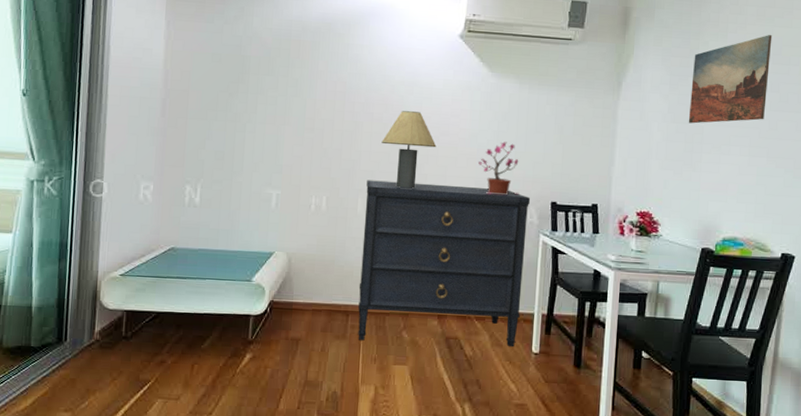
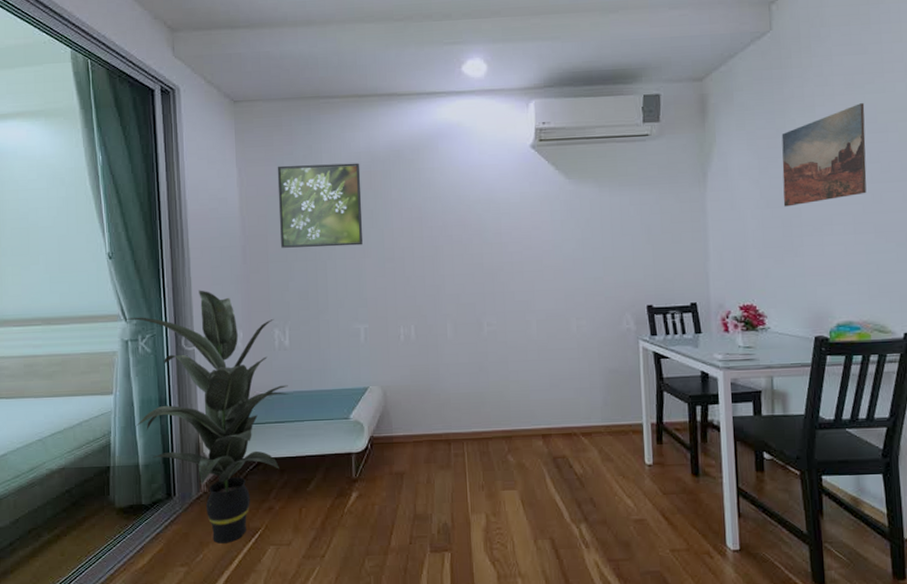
indoor plant: none [28,138,194,393] -> present [121,290,288,544]
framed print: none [202,23,291,112] -> present [277,163,363,248]
dresser: present [358,180,531,347] -> none [453,298,628,468]
table lamp: present [381,111,437,189] -> none [464,229,521,308]
potted plant: present [478,142,519,196] -> none [566,249,612,305]

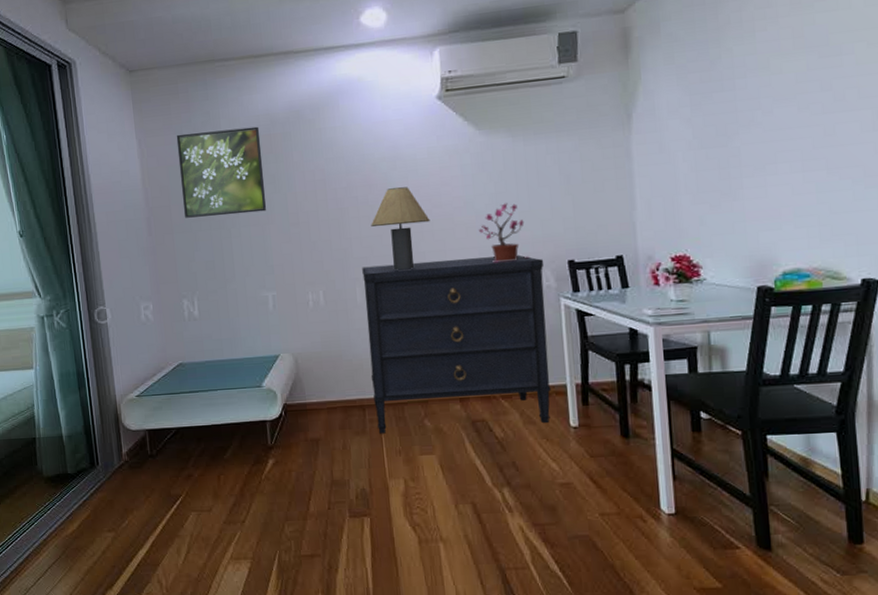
indoor plant: present [121,290,288,544] -> none [35,264,201,510]
dresser: none [453,298,628,468] -> present [362,254,551,434]
table lamp: none [464,229,521,308] -> present [371,187,431,271]
potted plant: none [566,249,612,305] -> present [479,203,530,263]
wall art: present [781,103,867,207] -> none [716,24,817,146]

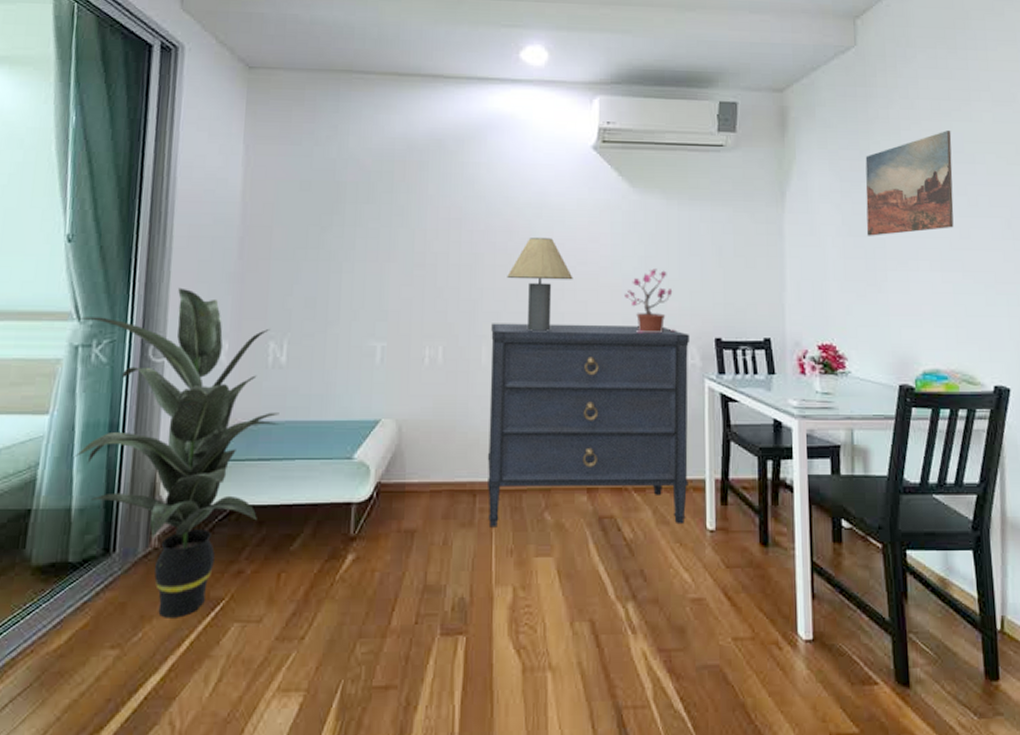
indoor plant: none [35,264,201,510] -> present [72,287,279,618]
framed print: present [176,126,267,218] -> none [288,146,394,247]
wall art: none [716,24,817,146] -> present [865,130,954,236]

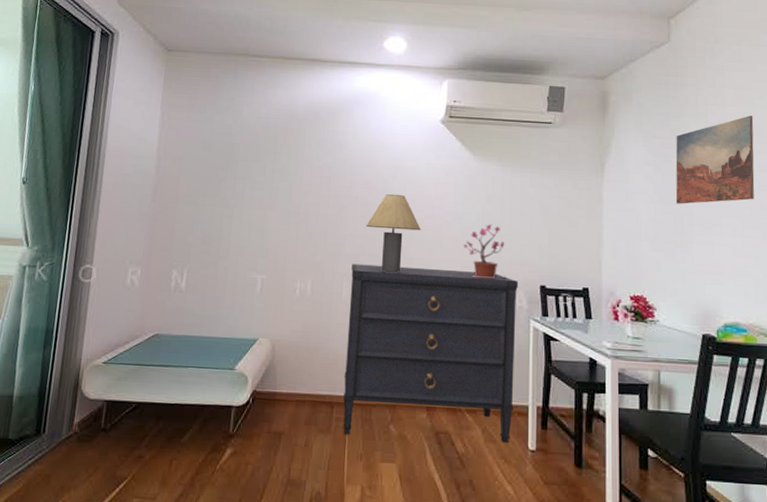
indoor plant: present [72,287,279,618] -> none [18,223,178,491]

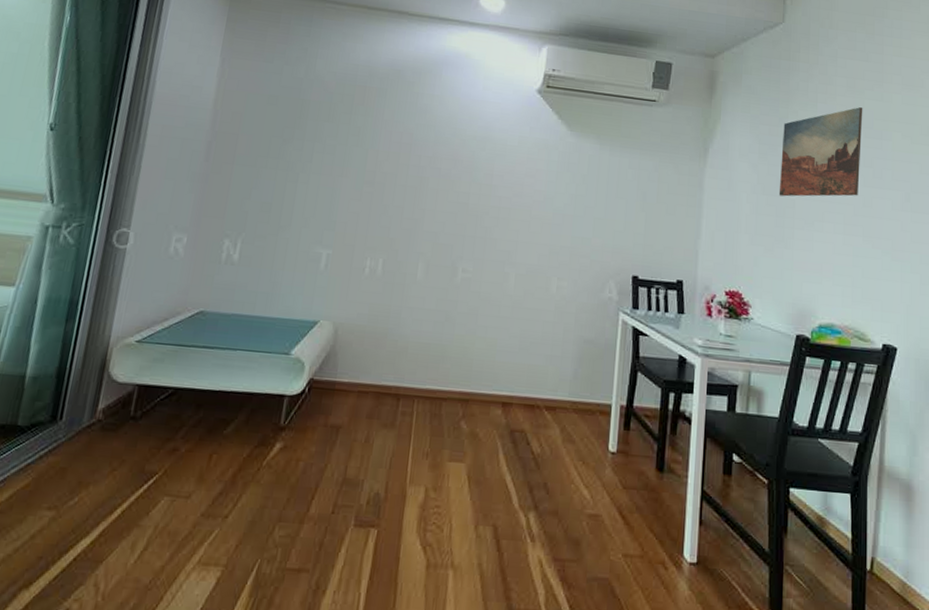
dresser: present [343,263,519,444] -> none [409,242,610,445]
table lamp: present [366,194,421,272] -> none [448,167,508,254]
potted plant: present [464,224,507,279] -> none [553,206,598,267]

